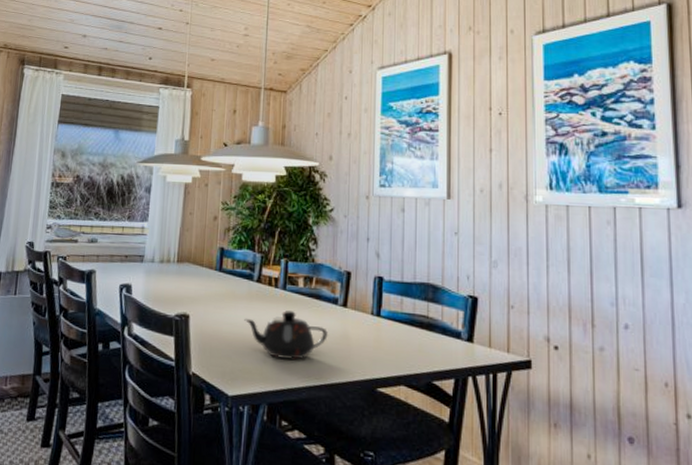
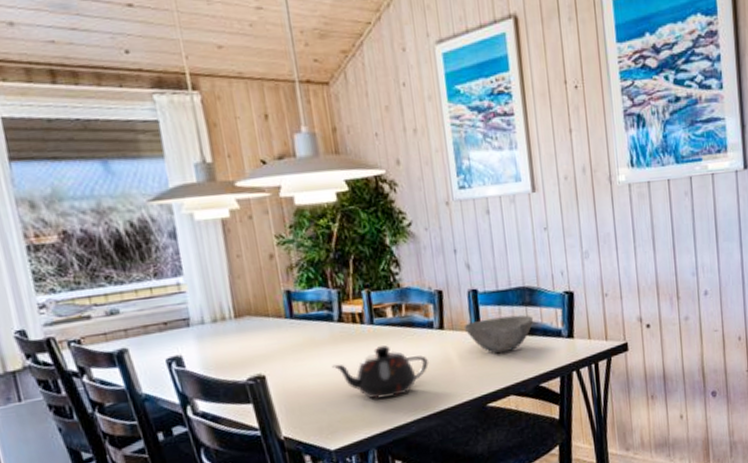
bowl: none [365,306,434,342] -> present [464,315,534,354]

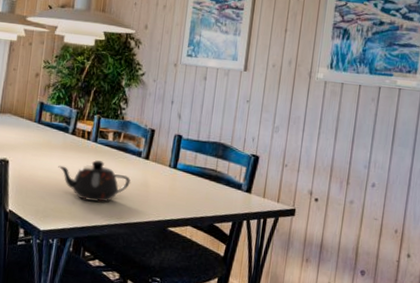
bowl: present [464,315,534,354] -> none [164,160,222,191]

